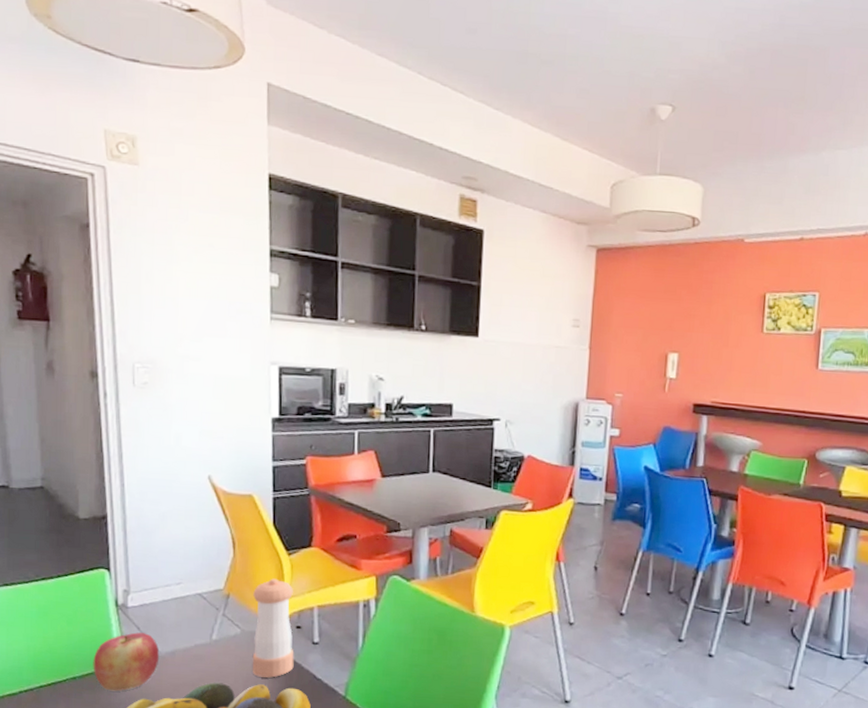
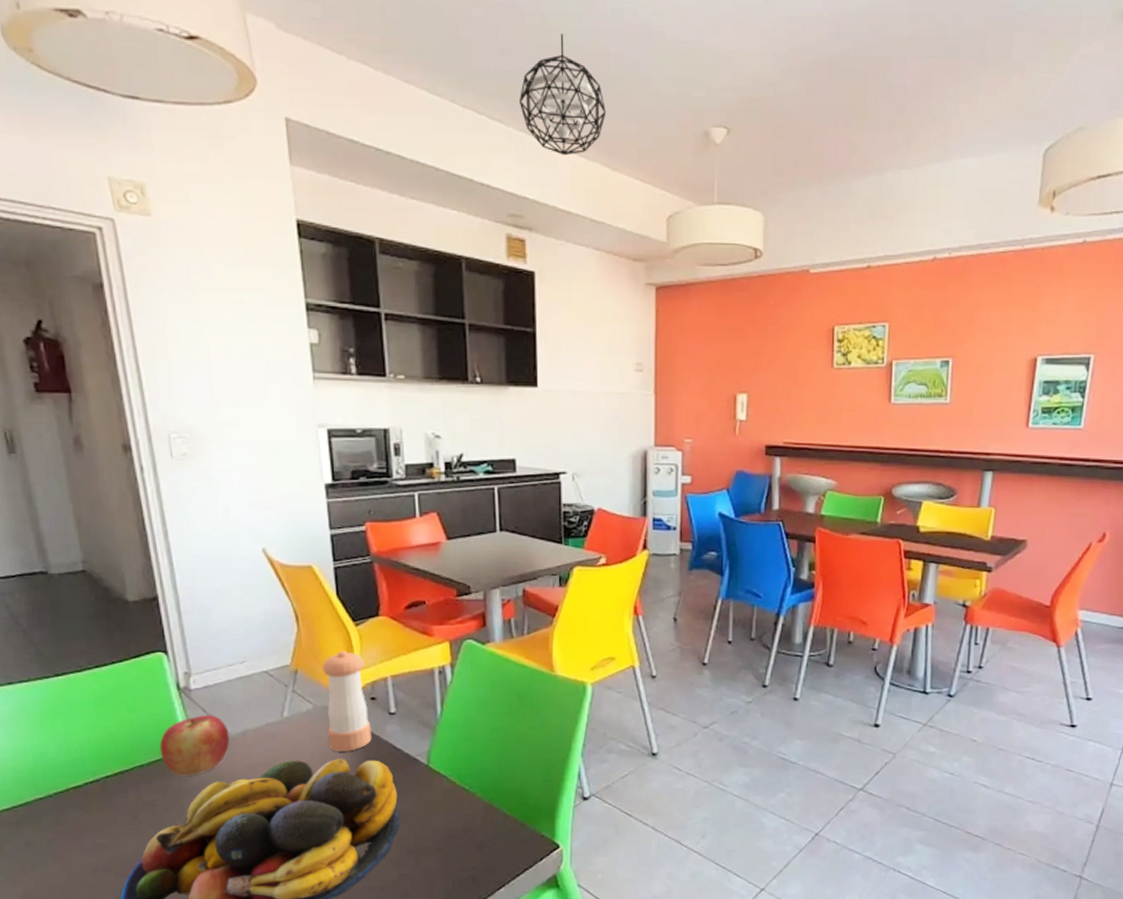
pendant light: none [480,16,560,126] -> present [518,32,606,156]

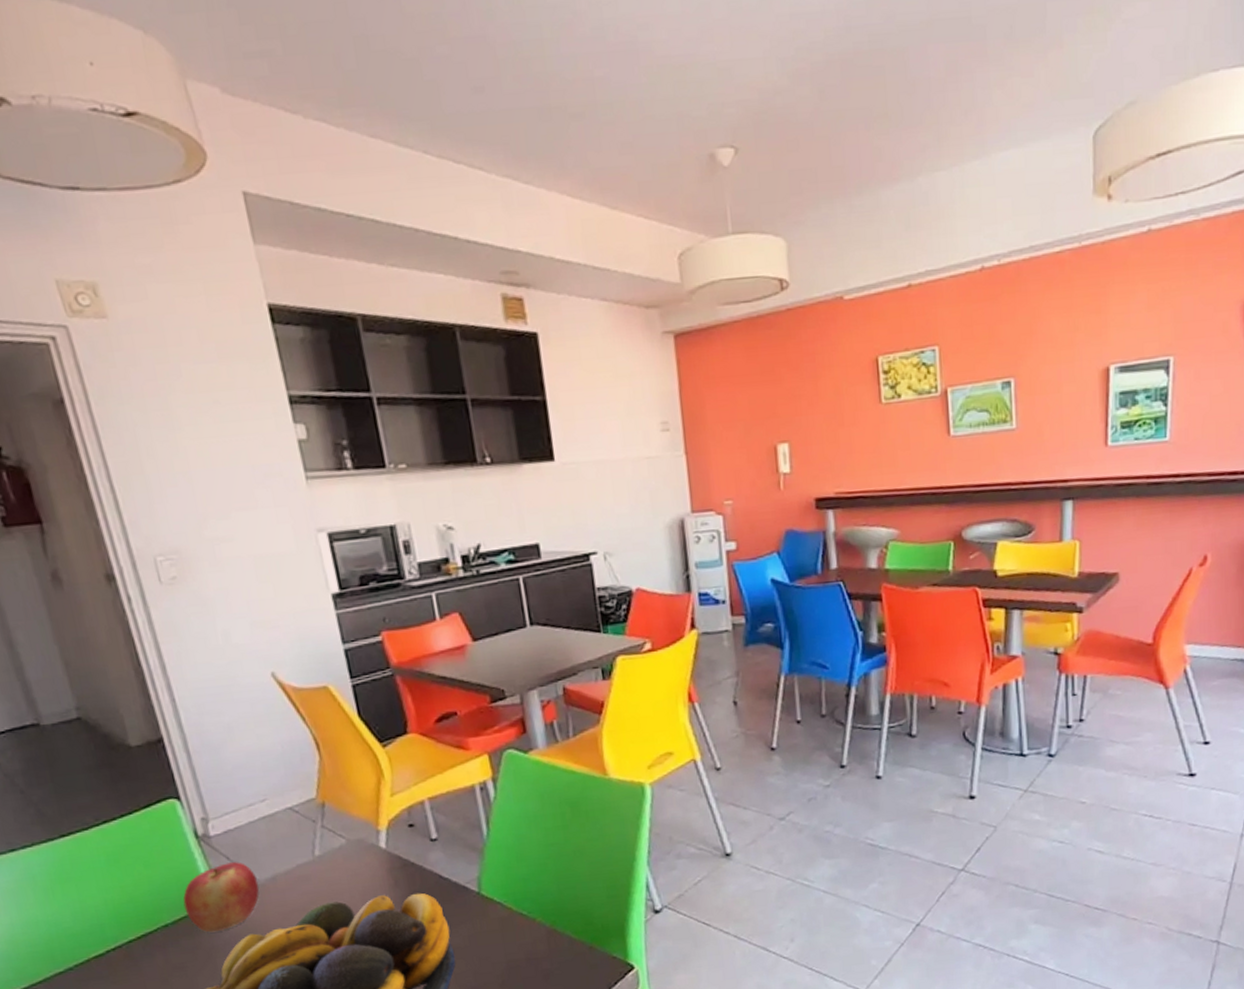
pepper shaker: present [322,650,372,751] -> none [351,776,415,888]
pendant light: present [518,32,606,156] -> none [498,61,598,199]

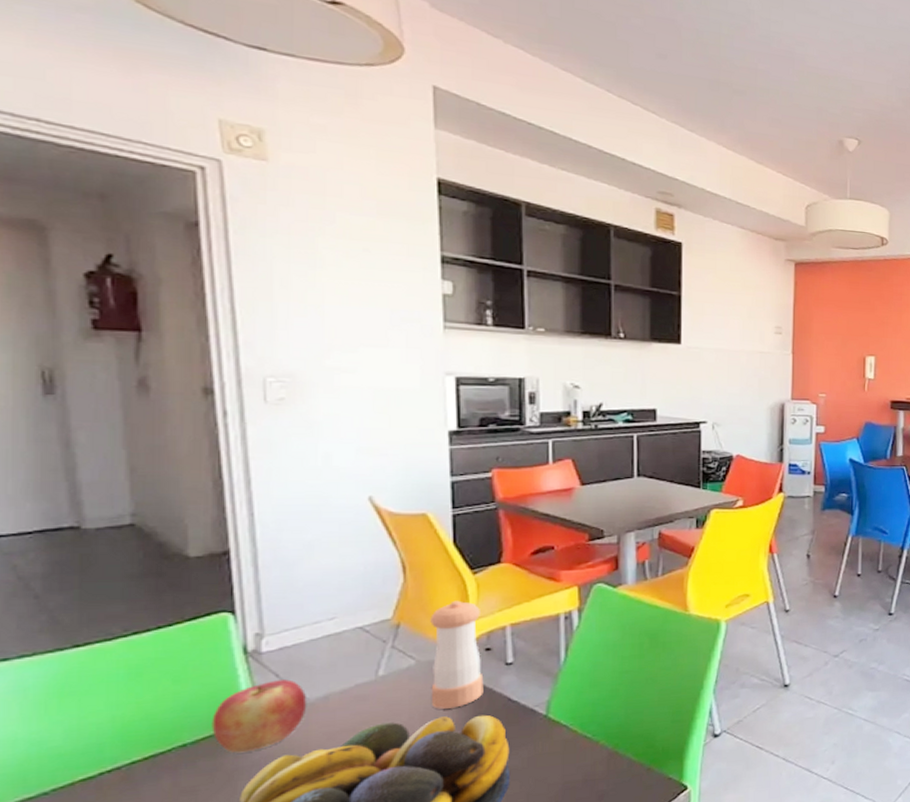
pepper shaker: none [351,776,415,888] -> present [430,600,484,709]

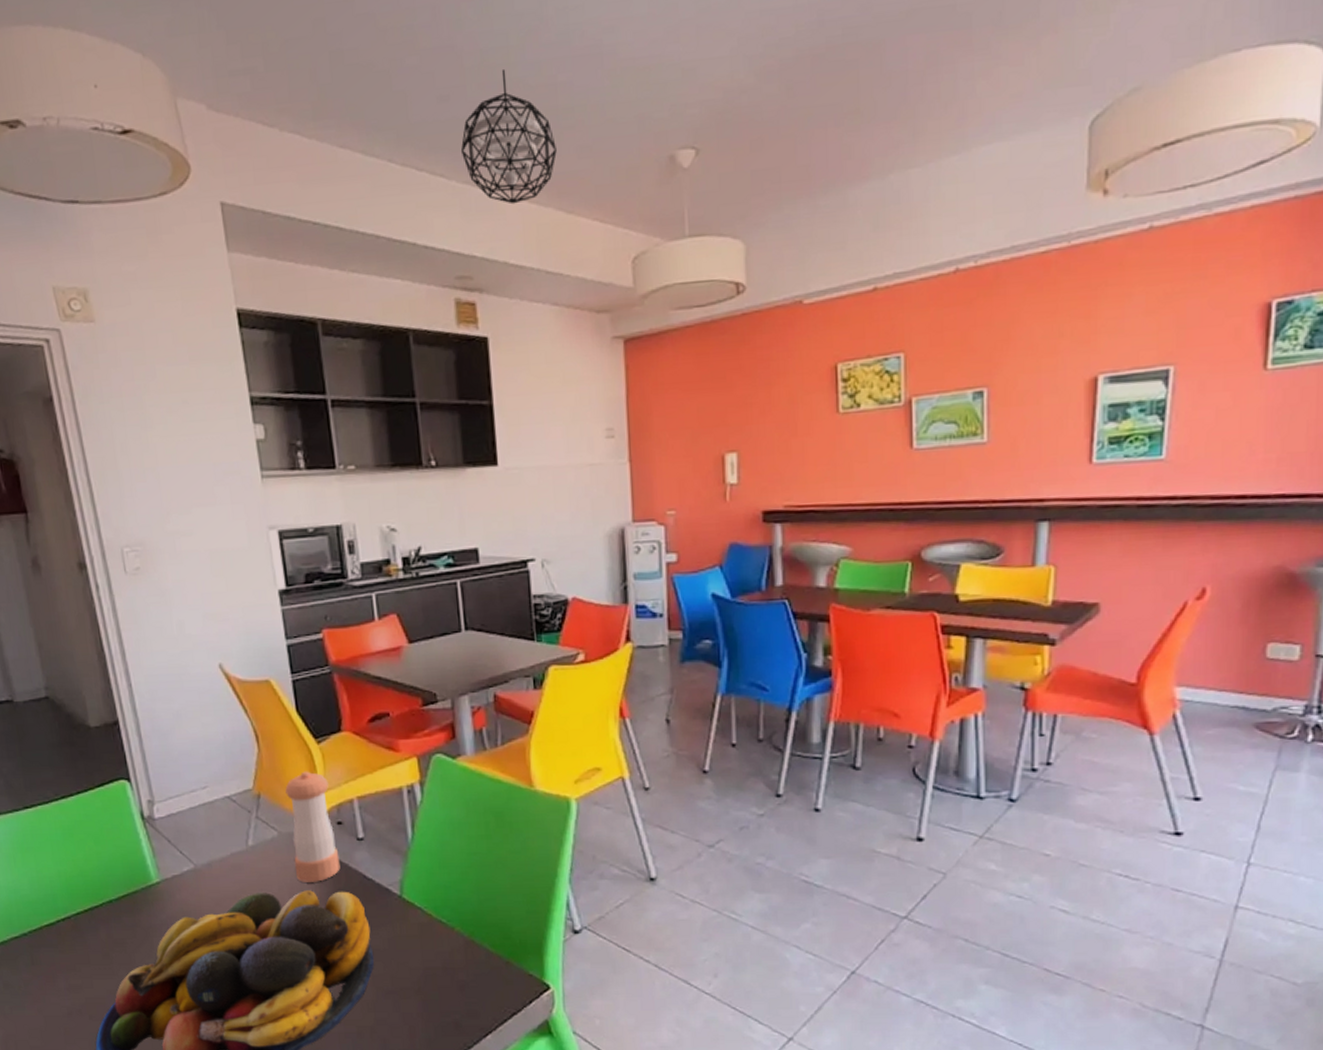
apple: present [211,679,307,753] -> none [126,845,196,912]
pendant light: none [672,47,753,148] -> present [460,68,557,205]

